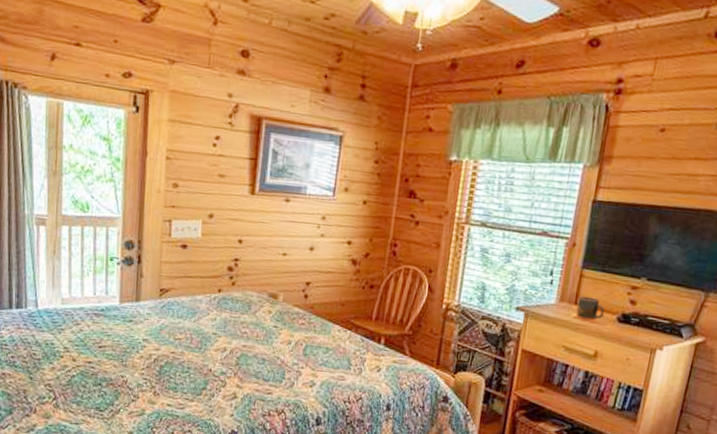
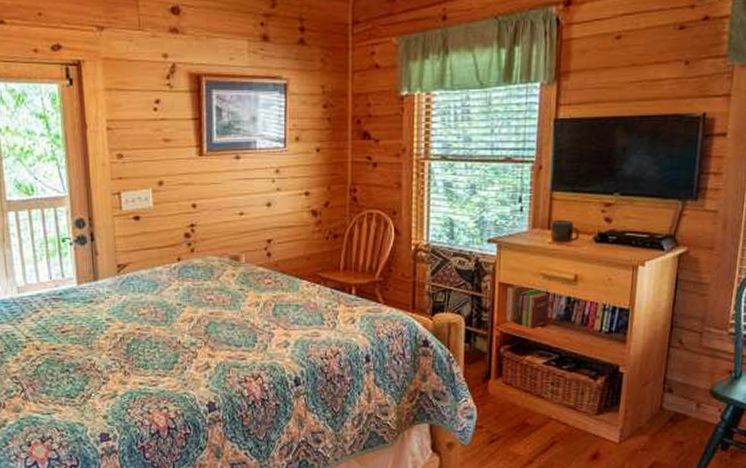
books: none [524,353,569,398] -> present [505,284,550,329]

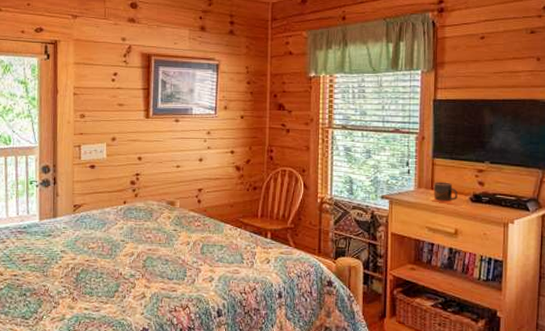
books: present [505,284,550,329] -> none [397,235,435,275]

